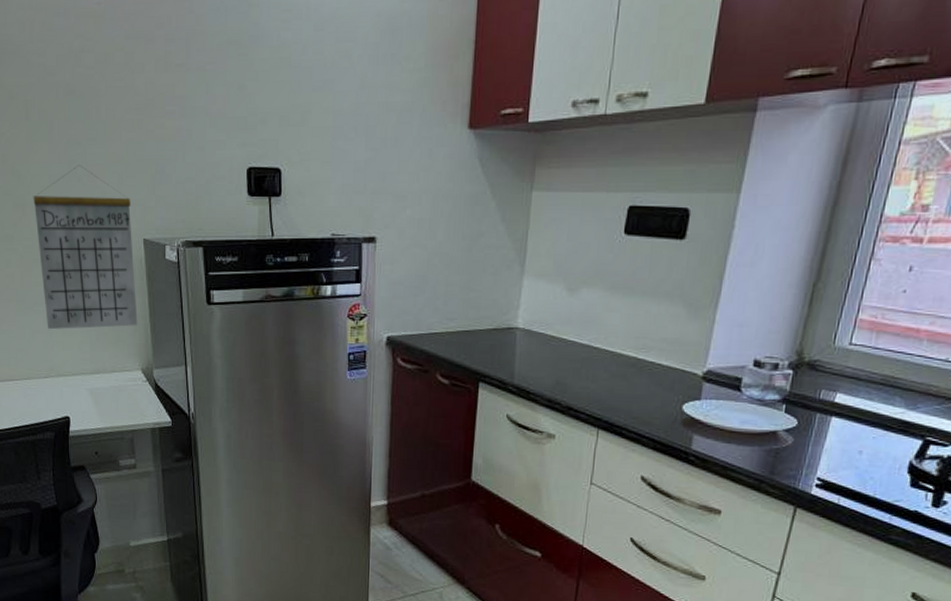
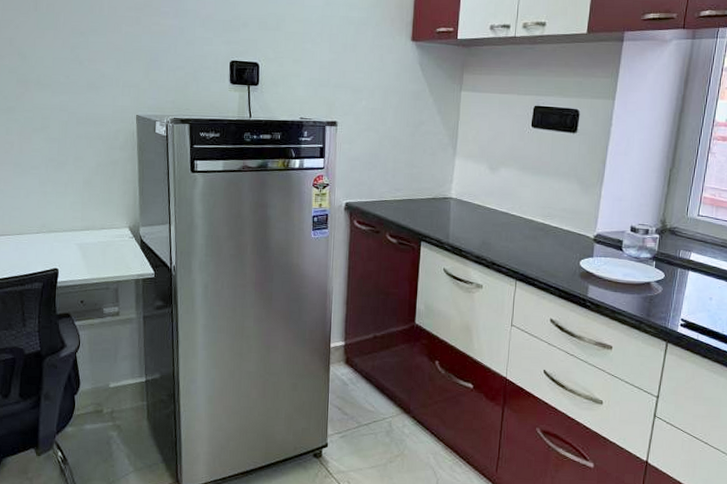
calendar: present [33,165,138,330] -> none [36,51,128,191]

